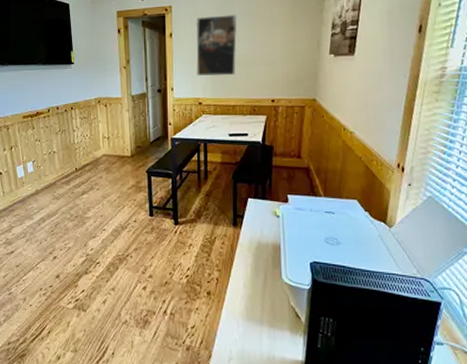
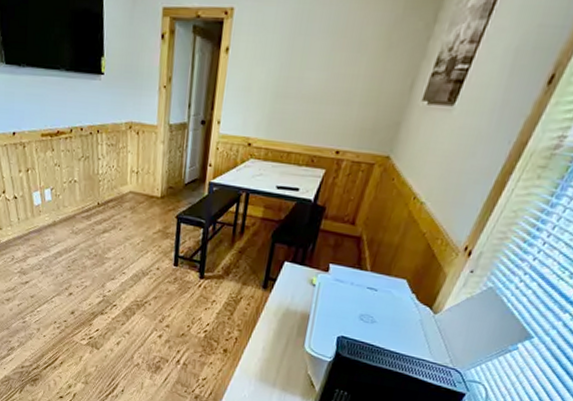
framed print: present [196,14,238,76] -> none [251,27,316,114]

